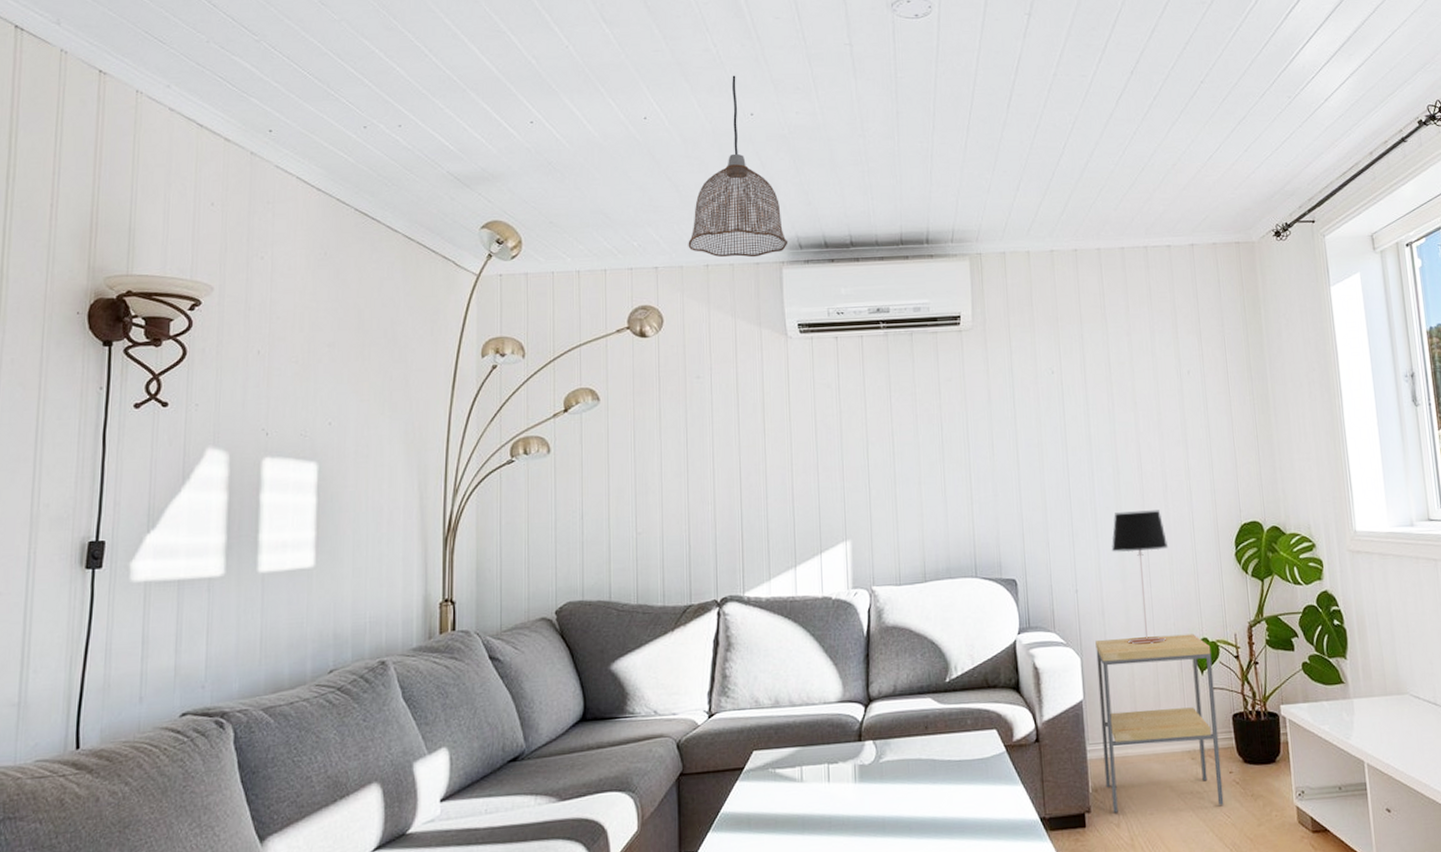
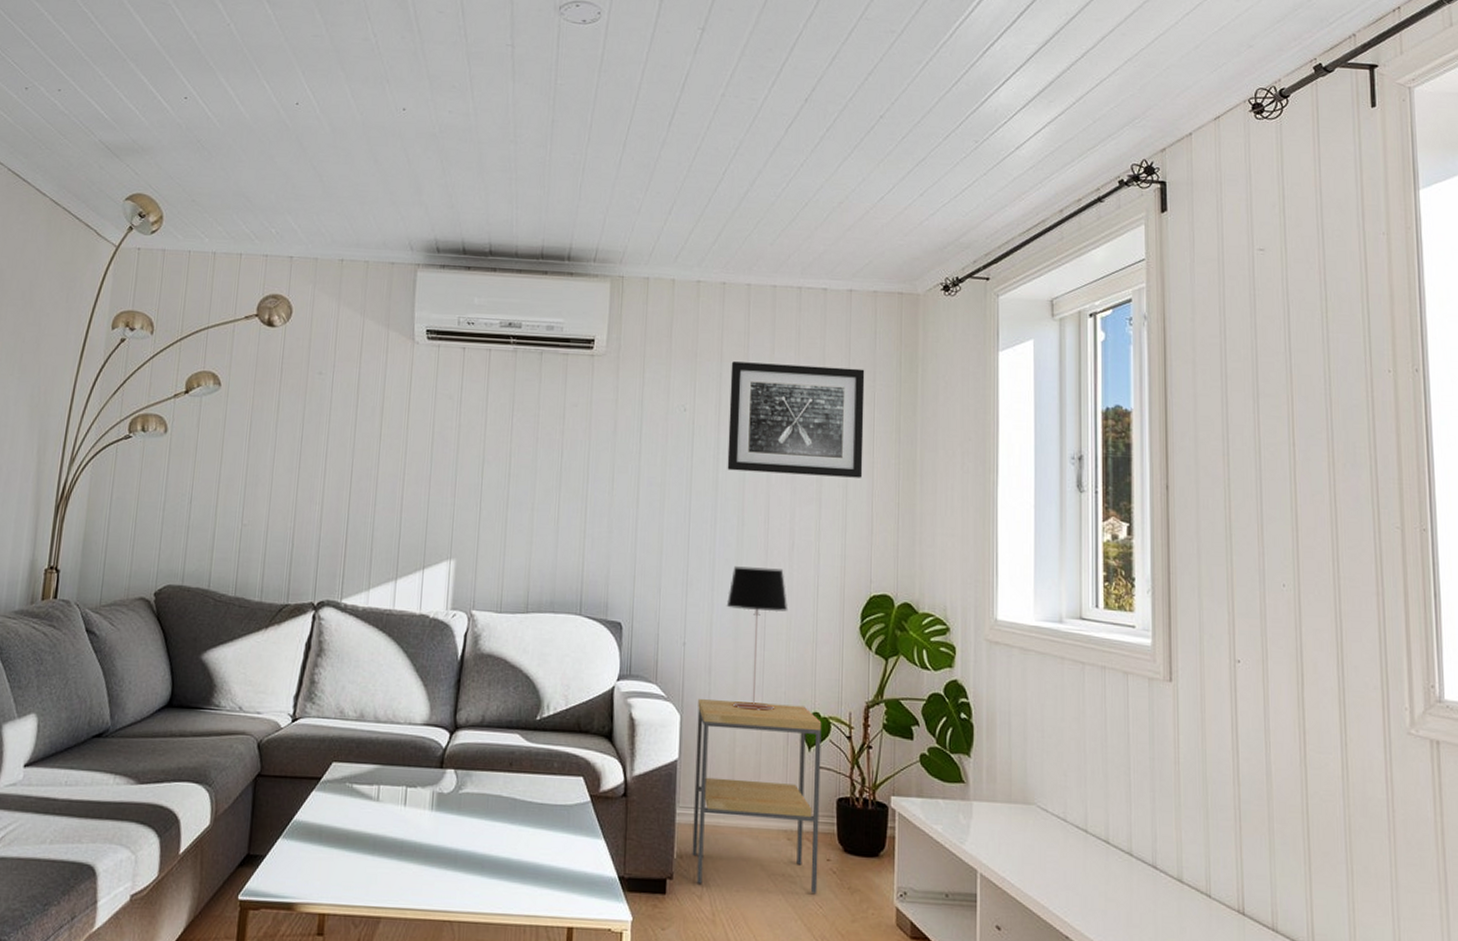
pendant lamp: present [688,75,788,258] -> none [325,67,426,257]
wall art: none [1090,316,1222,424] -> present [727,361,865,478]

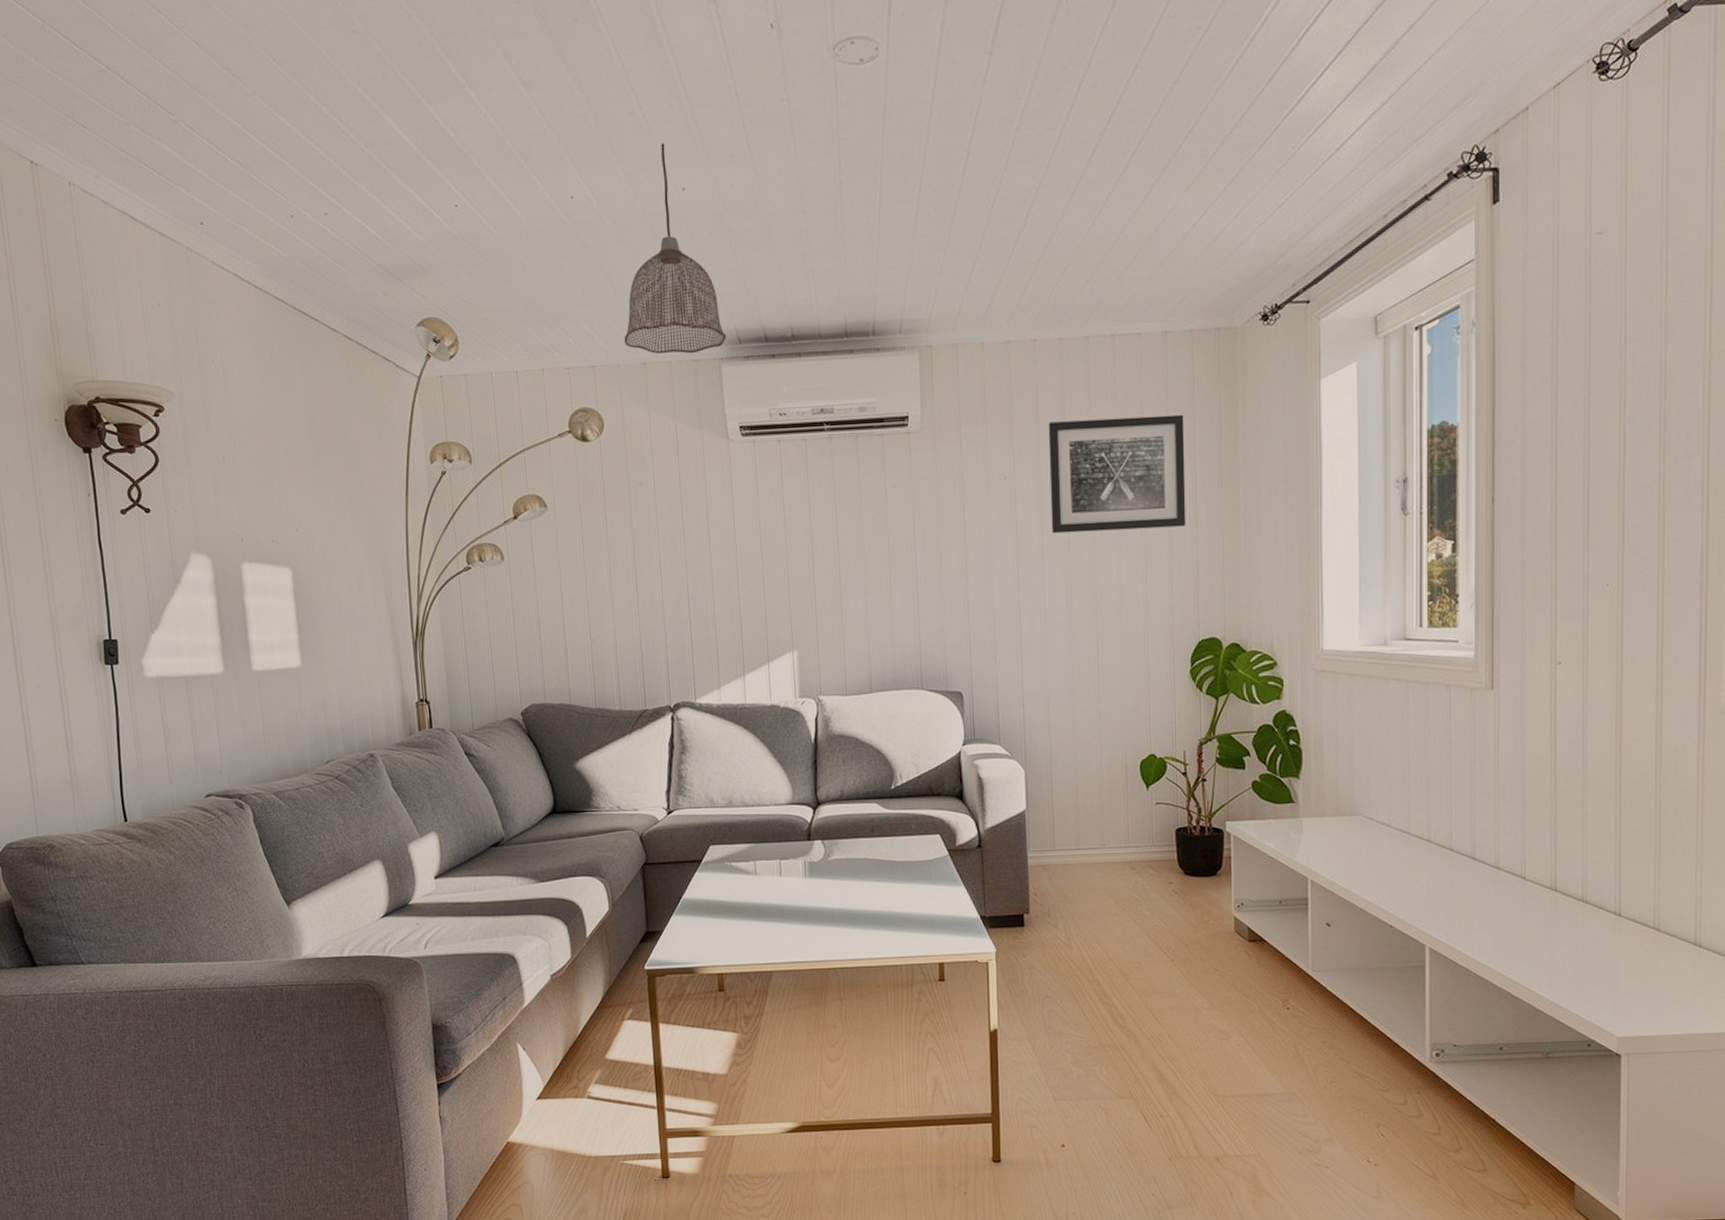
pendant lamp: none [325,67,426,257] -> present [624,143,727,354]
side table: present [692,699,822,894] -> none [1040,749,1162,915]
table lamp: present [726,566,788,711] -> none [1060,624,1120,759]

